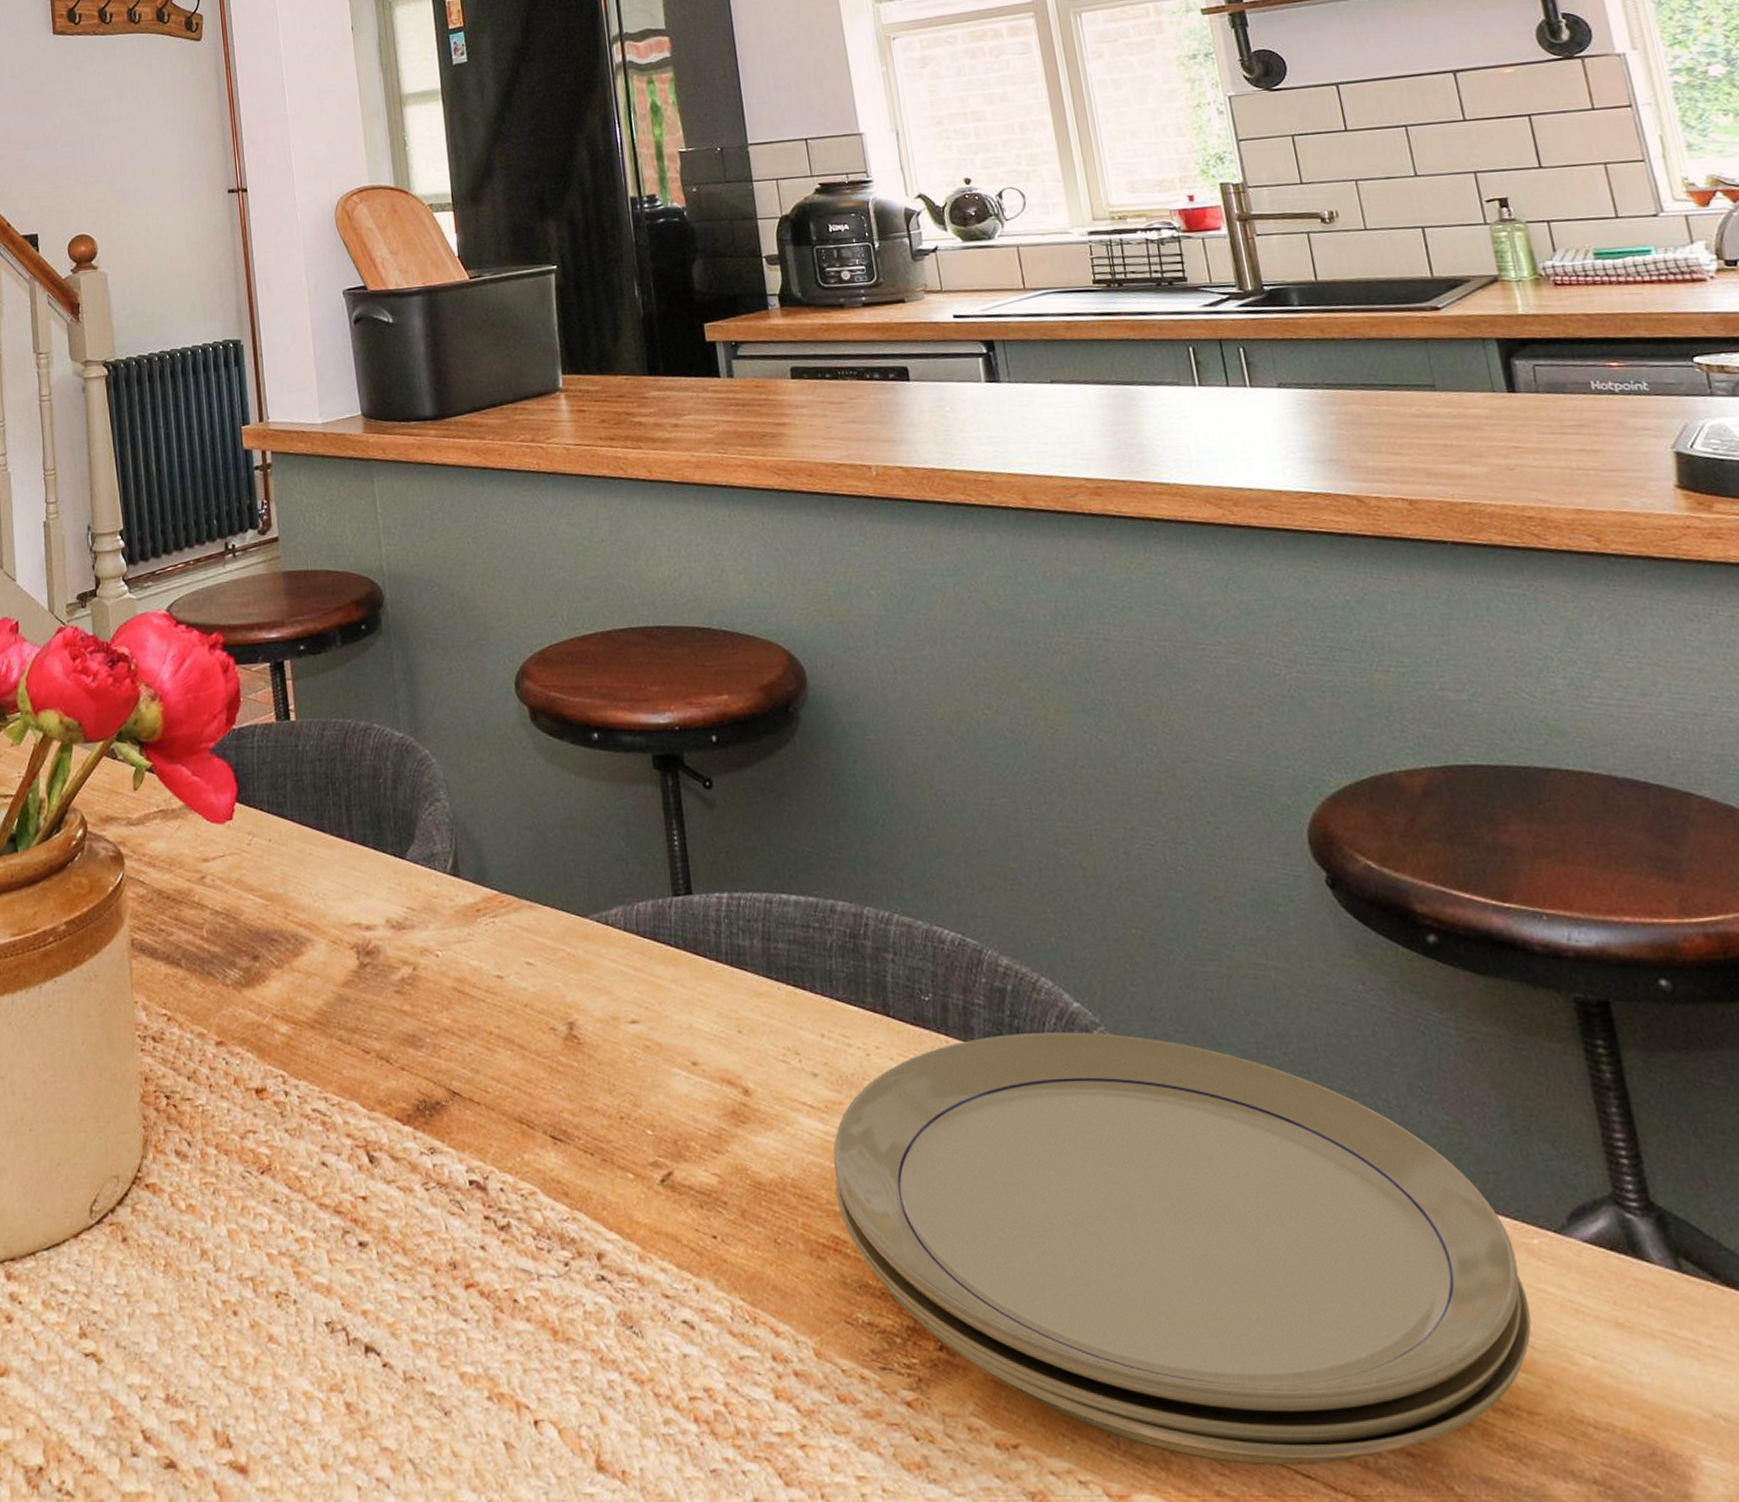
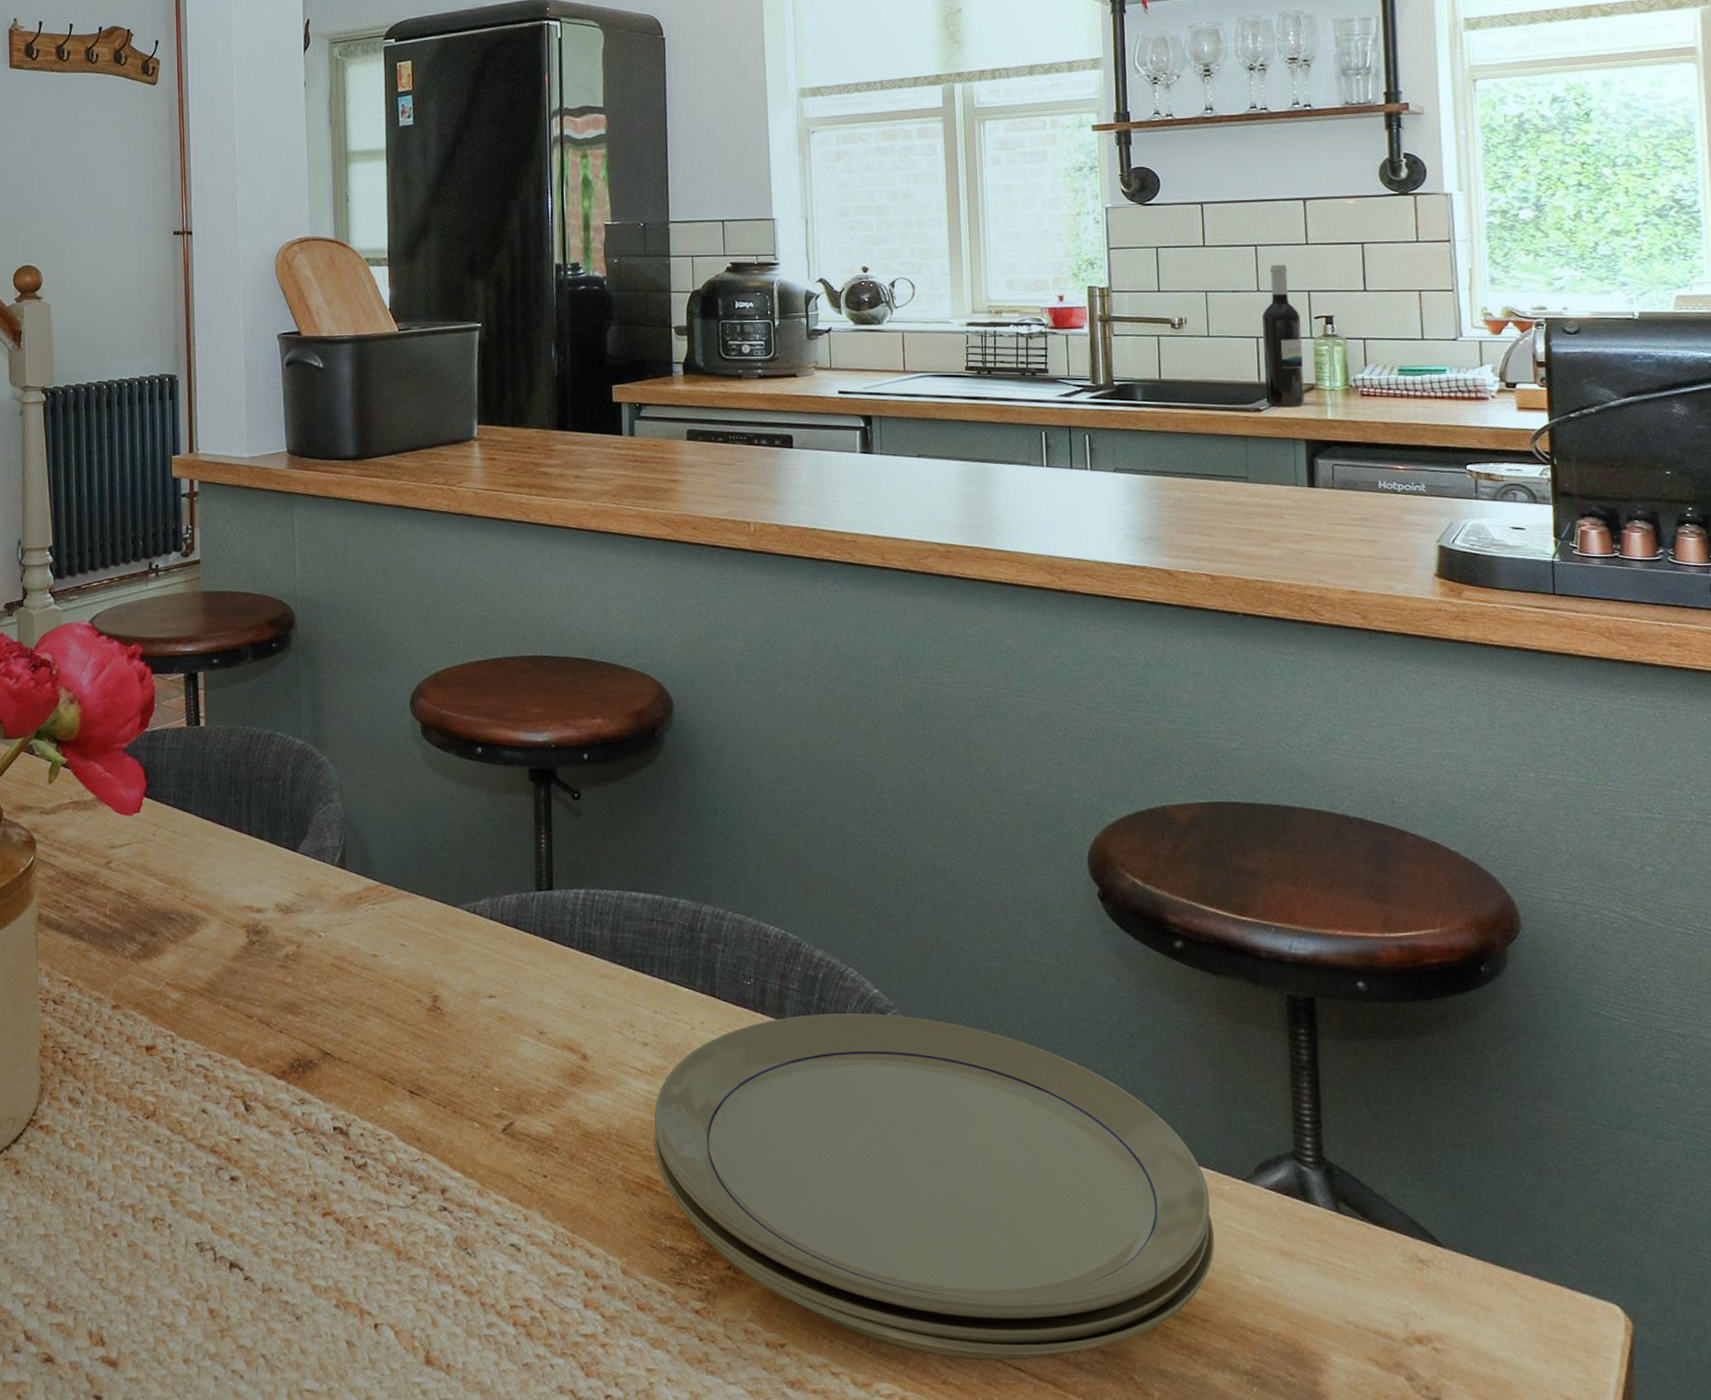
wine bottle: none [1424,144,1489,305] -> present [1261,264,1304,408]

